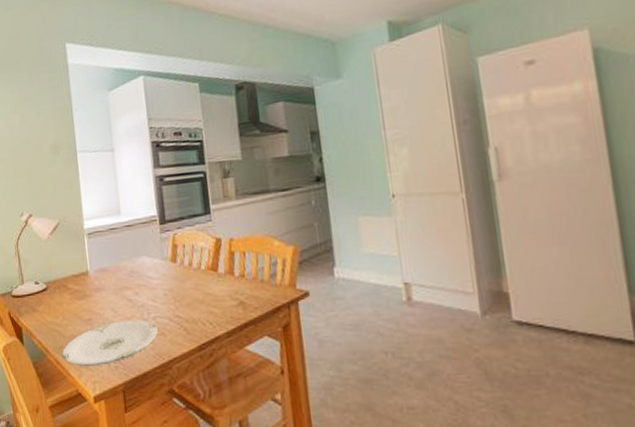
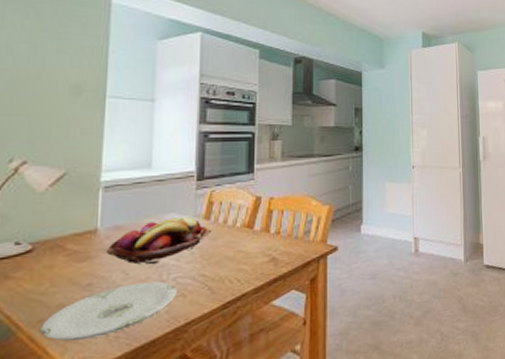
fruit basket: none [97,260,180,304] -> present [105,217,212,265]

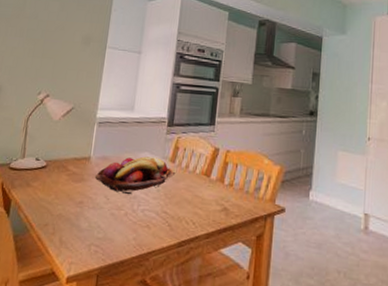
plate: present [41,281,177,341] -> none [45,208,144,248]

